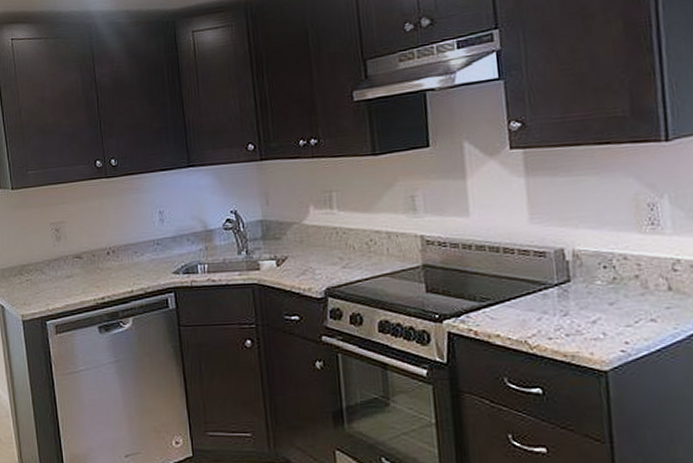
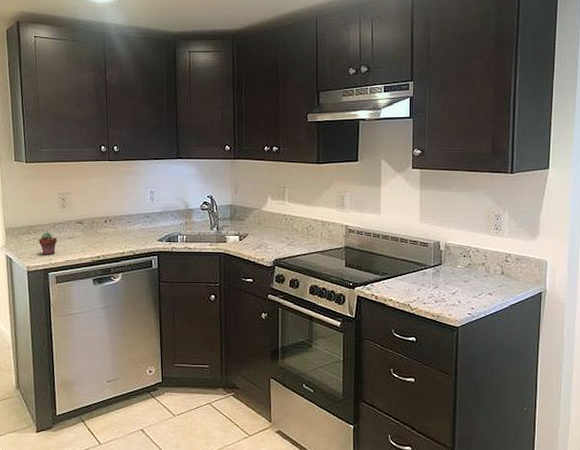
potted succulent: none [32,271,54,300] -> present [39,232,57,255]

